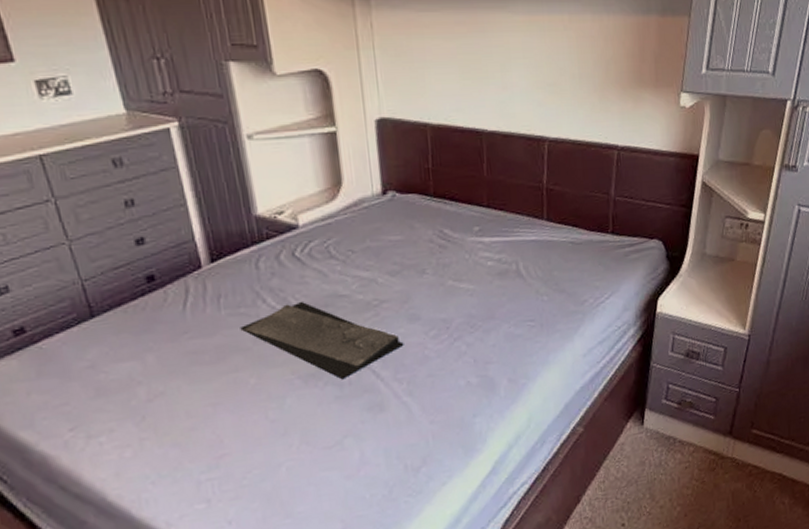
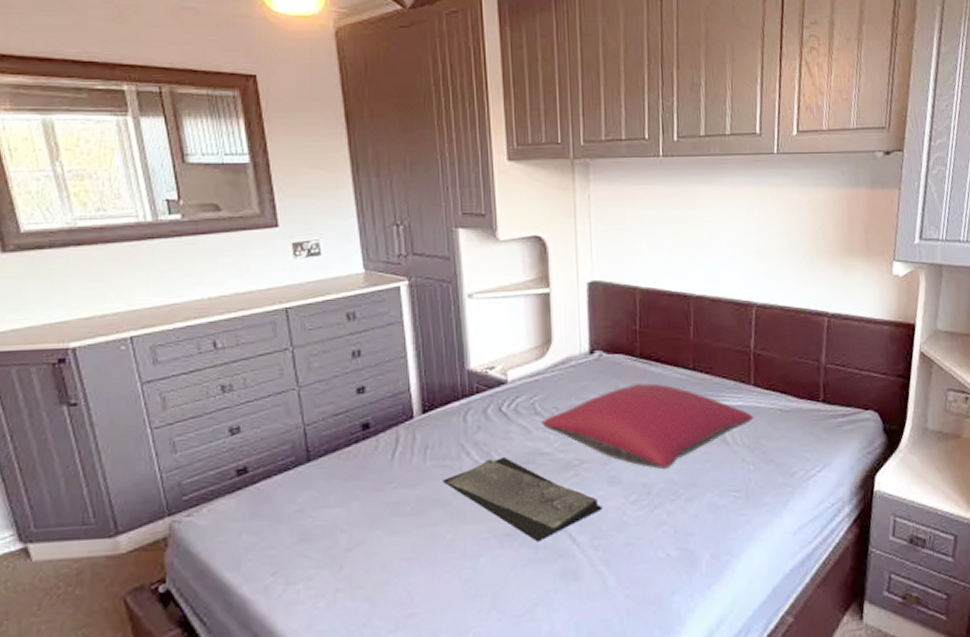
pillow: none [337,222,547,305] -> present [541,383,754,470]

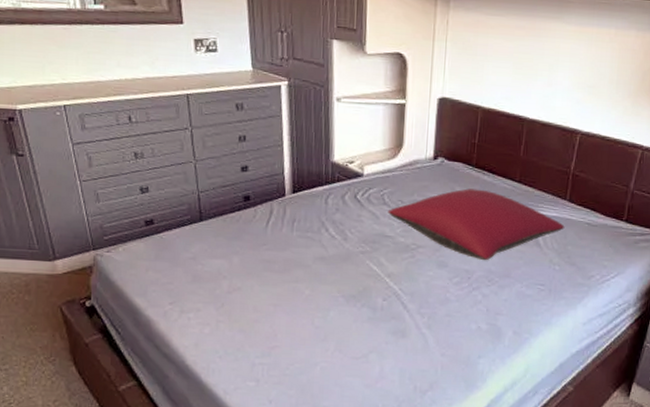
tray: present [443,456,603,542] -> none [305,235,431,305]

